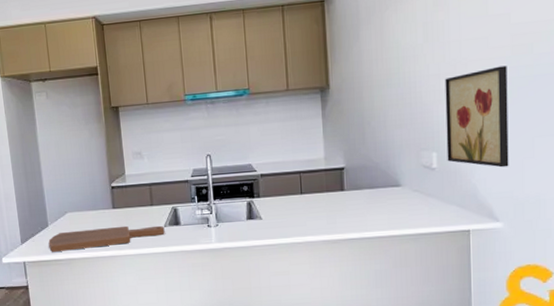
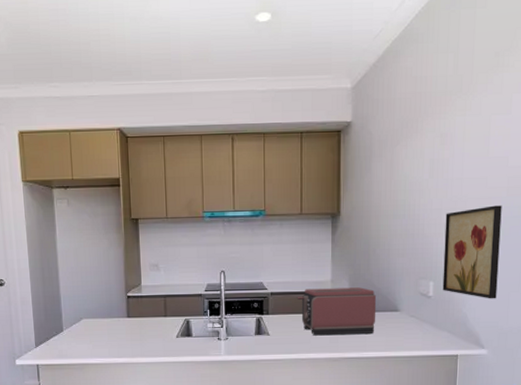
cutting board: present [48,225,165,252] -> none [62,334,177,356]
toaster: none [288,163,376,217] -> present [297,287,377,336]

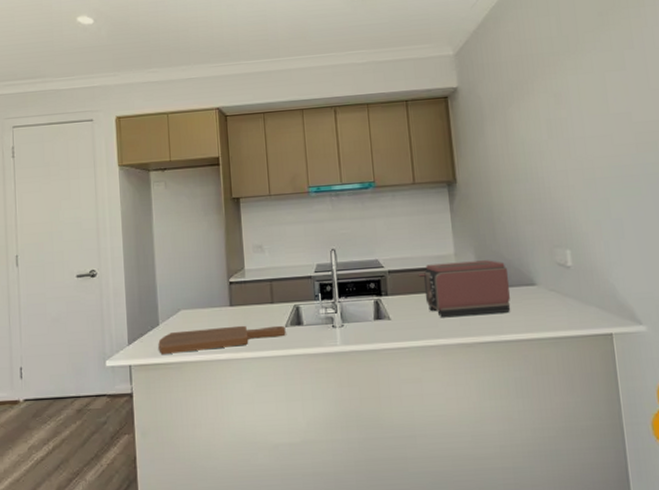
cutting board: none [62,334,177,356] -> present [158,325,286,354]
wall art: present [442,205,502,299] -> none [572,163,646,267]

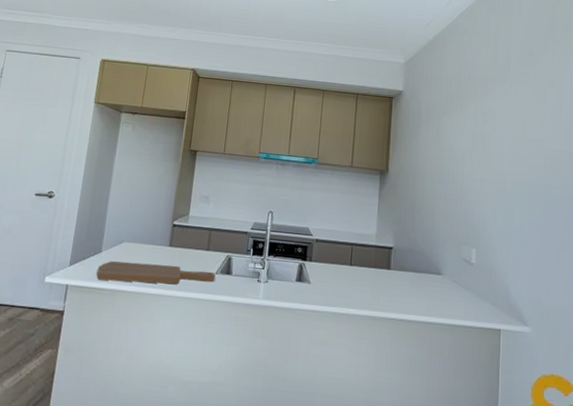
toaster: present [418,260,511,318] -> none [341,240,420,295]

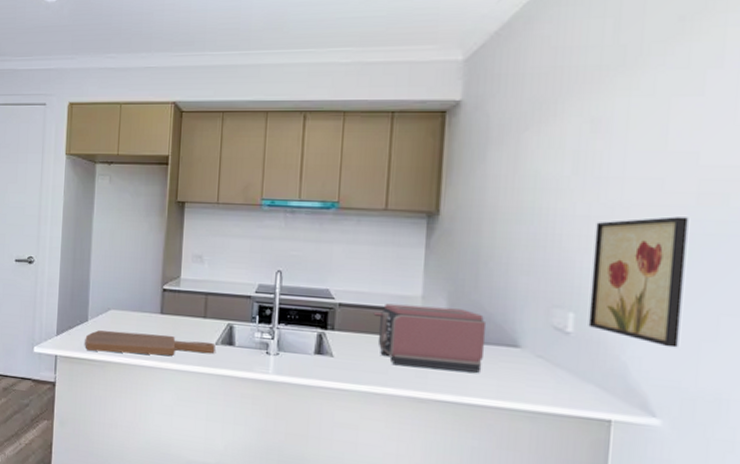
toaster: none [341,240,420,295] -> present [373,303,487,373]
wall art: none [485,182,540,275] -> present [588,216,689,348]

